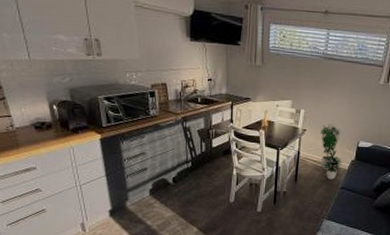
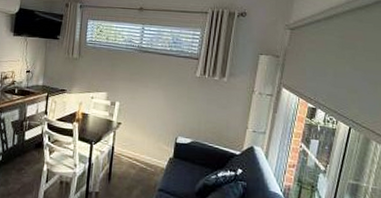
potted plant: present [320,124,342,180] -> none [136,117,159,180]

